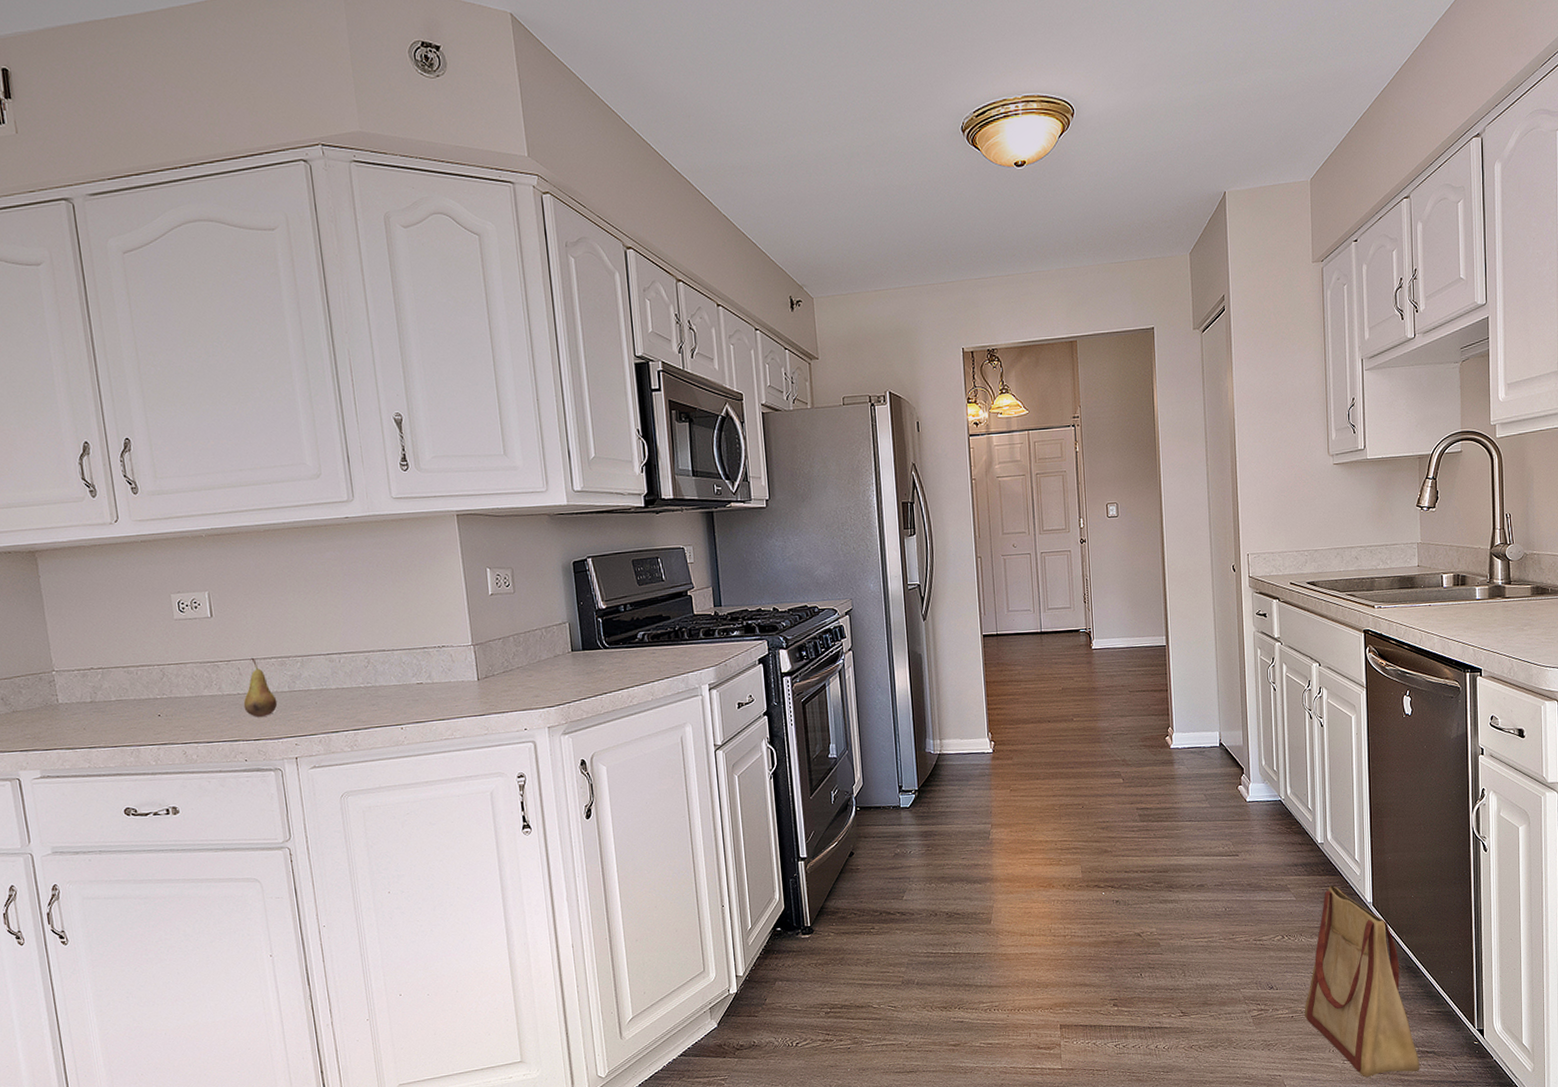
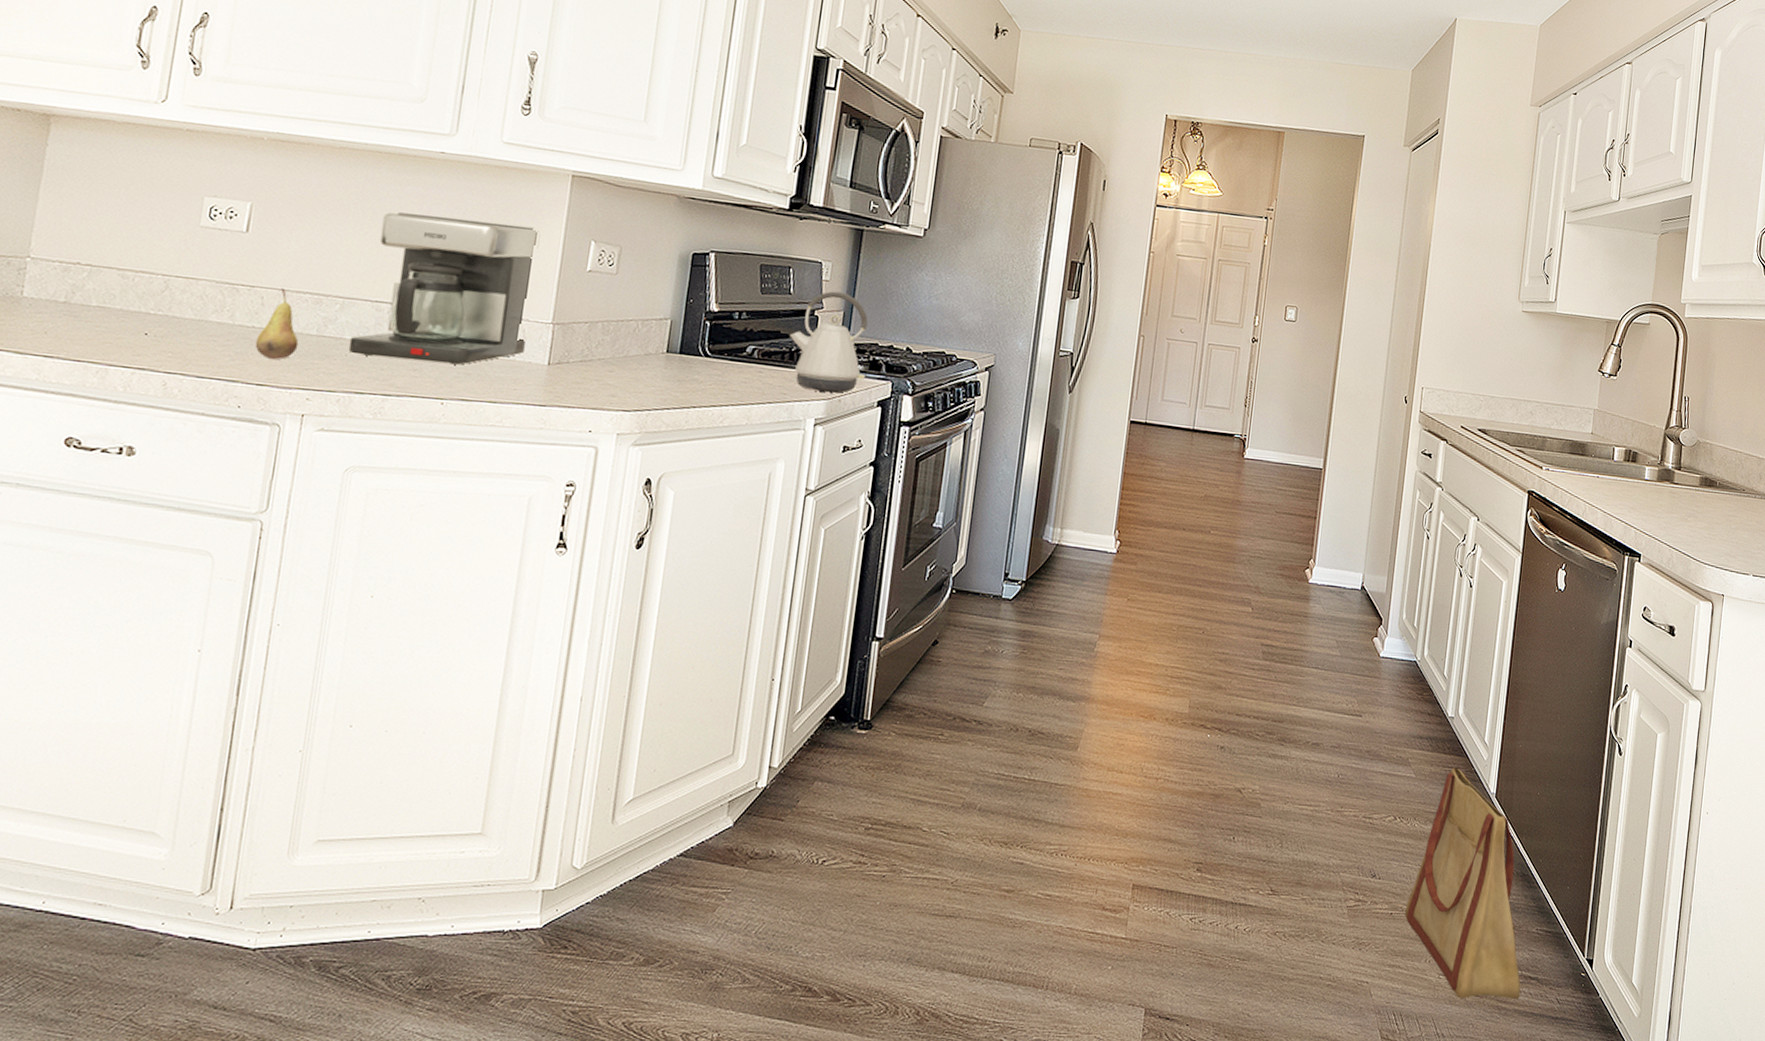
coffee maker: none [314,566,456,701] -> present [348,212,541,365]
kettle: none [670,570,743,661] -> present [789,291,868,393]

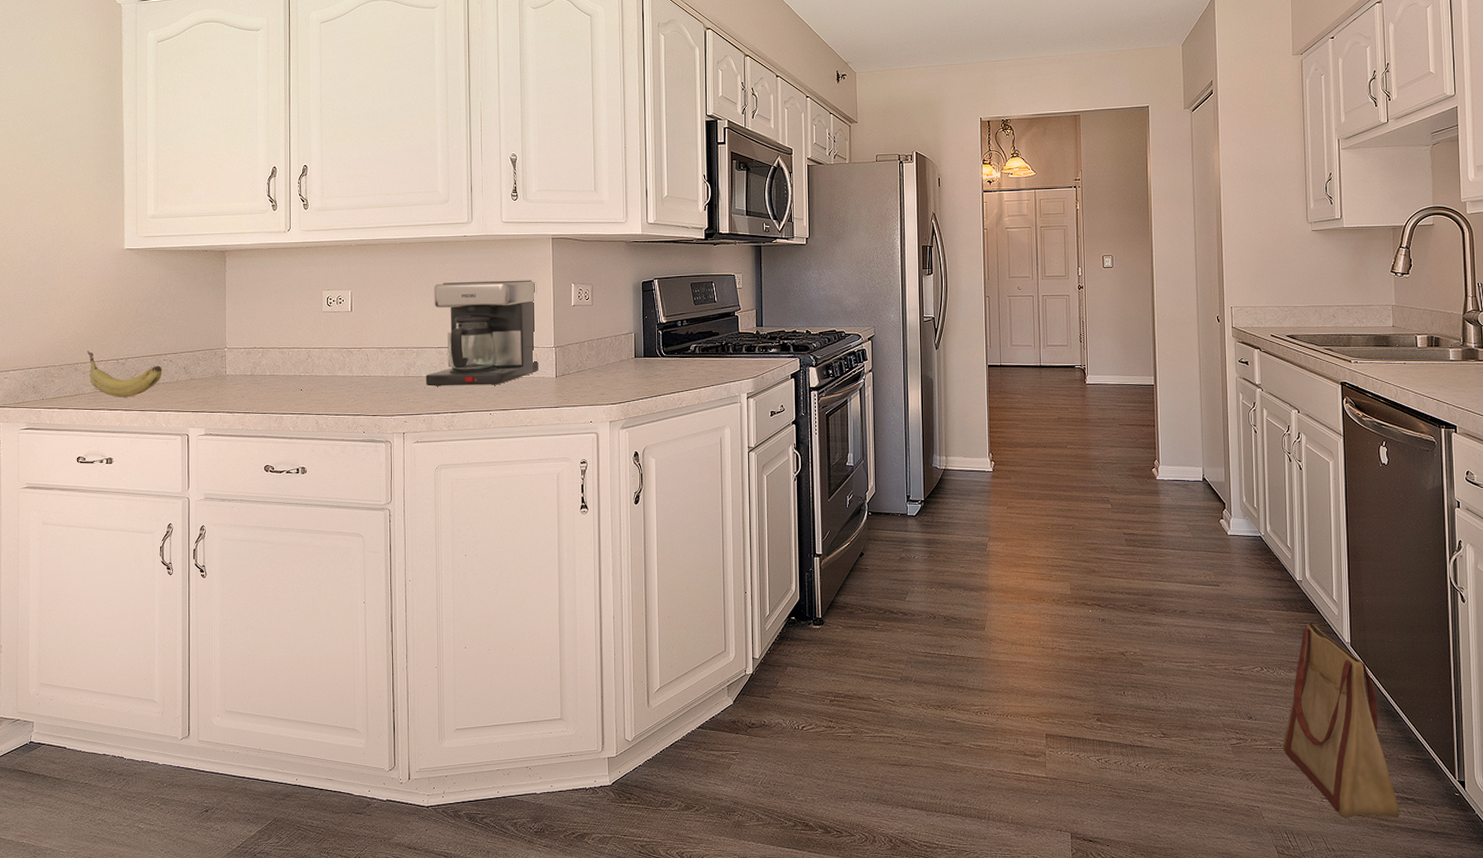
fruit: present [255,287,299,360] -> none [367,346,394,396]
kettle: present [789,291,868,393] -> none [719,295,779,372]

